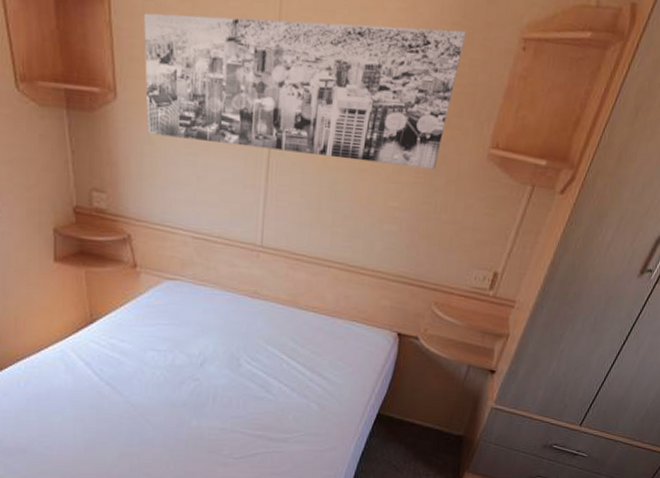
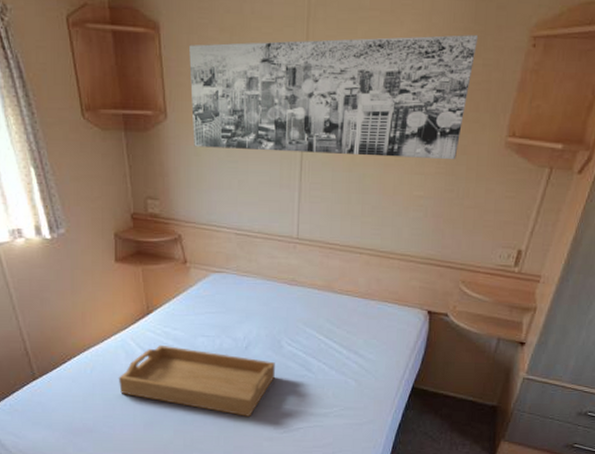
serving tray: none [56,357,232,440] -> present [118,344,275,417]

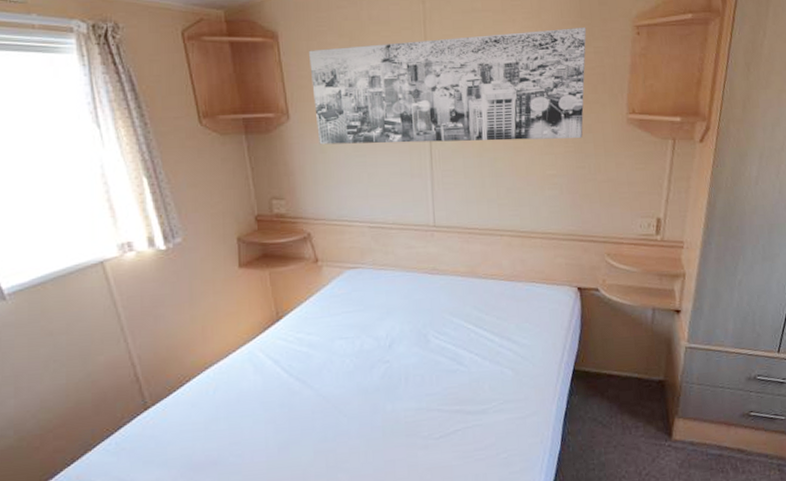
serving tray: present [118,344,275,417] -> none [246,353,424,424]

